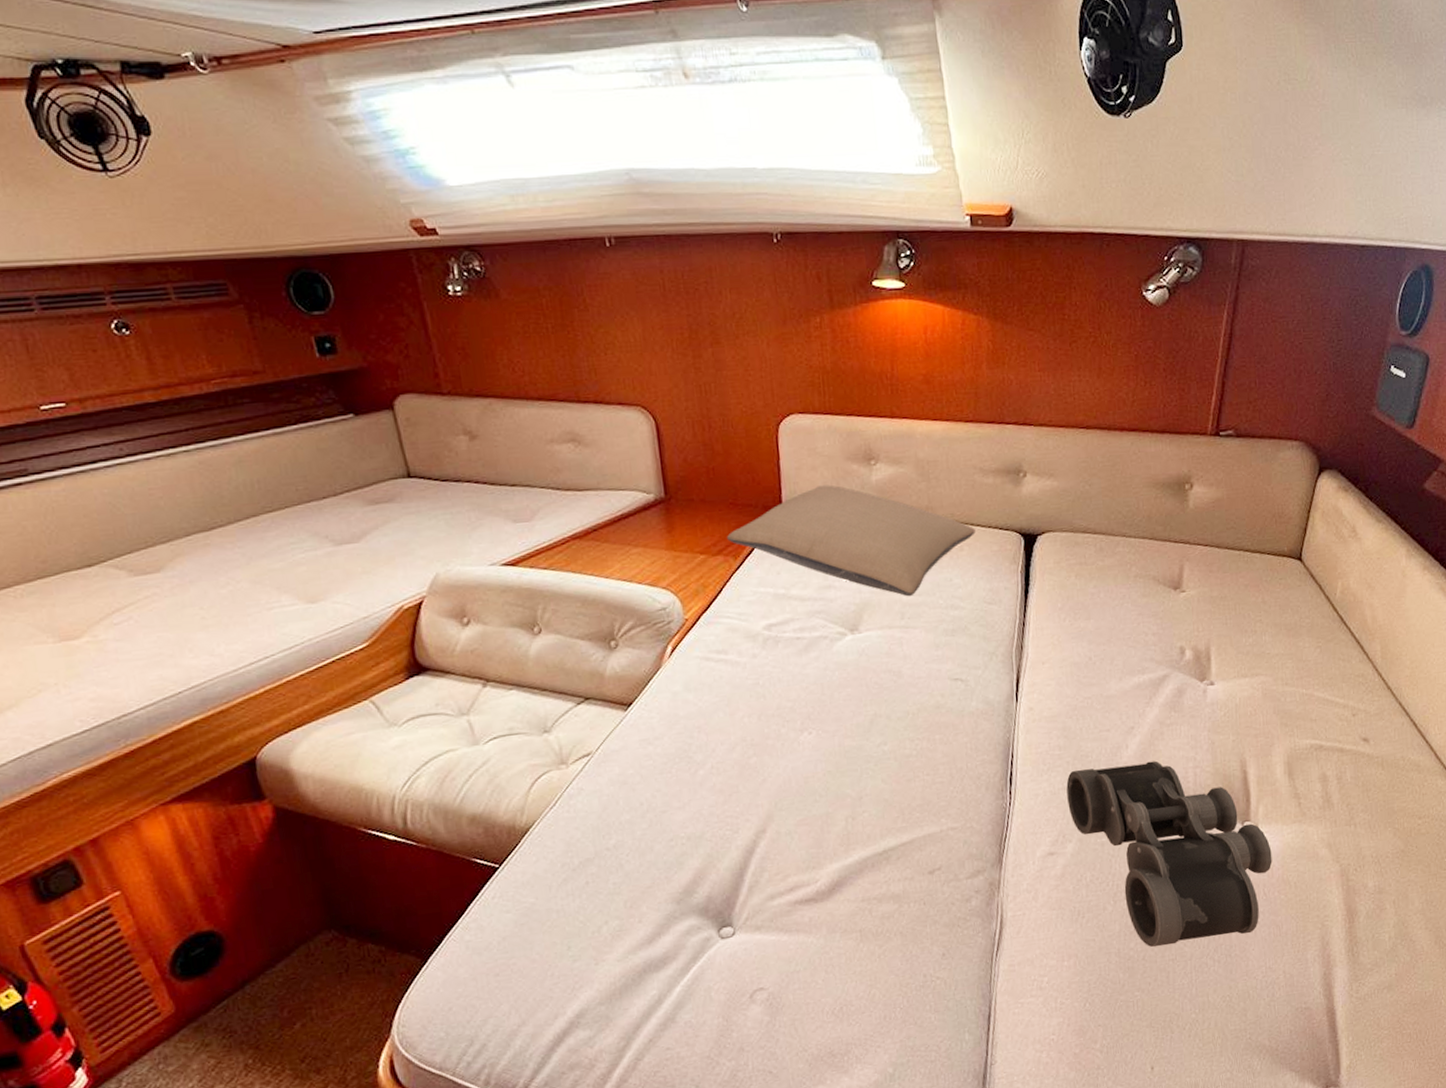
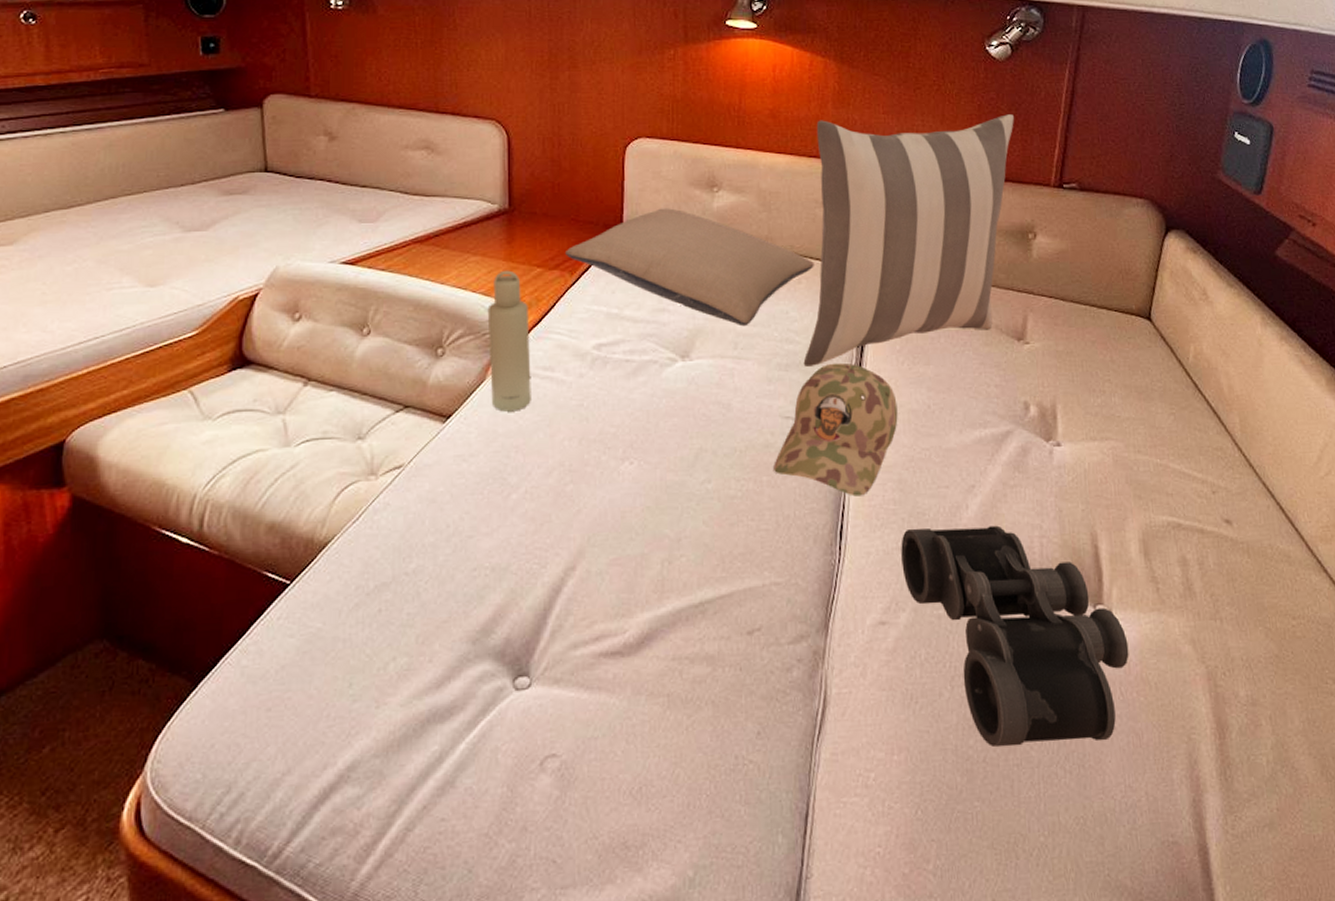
bottle: none [655,559,708,696] -> present [487,270,531,412]
baseball cap: none [945,624,1061,746] -> present [774,362,898,497]
pillow: none [969,363,1172,630] -> present [803,114,1015,367]

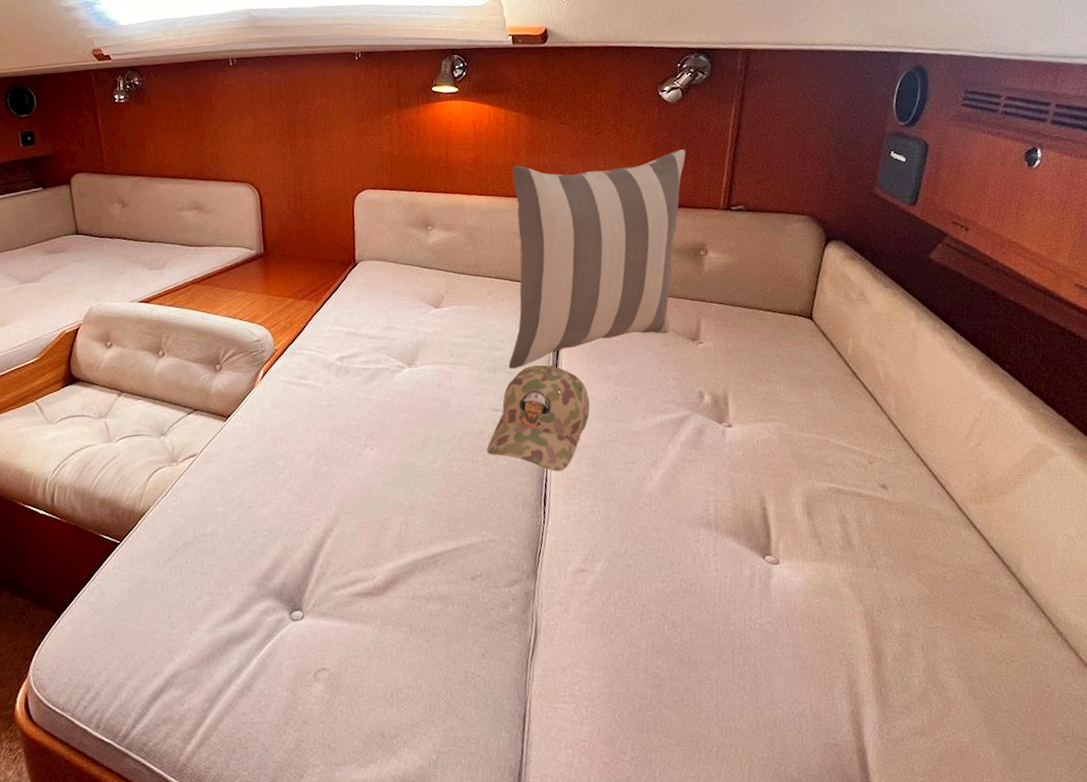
bottle: present [487,270,531,412] -> none [252,301,291,412]
pillow: present [566,208,814,327] -> none [311,245,515,339]
binoculars: present [901,525,1129,747] -> none [595,492,795,667]

